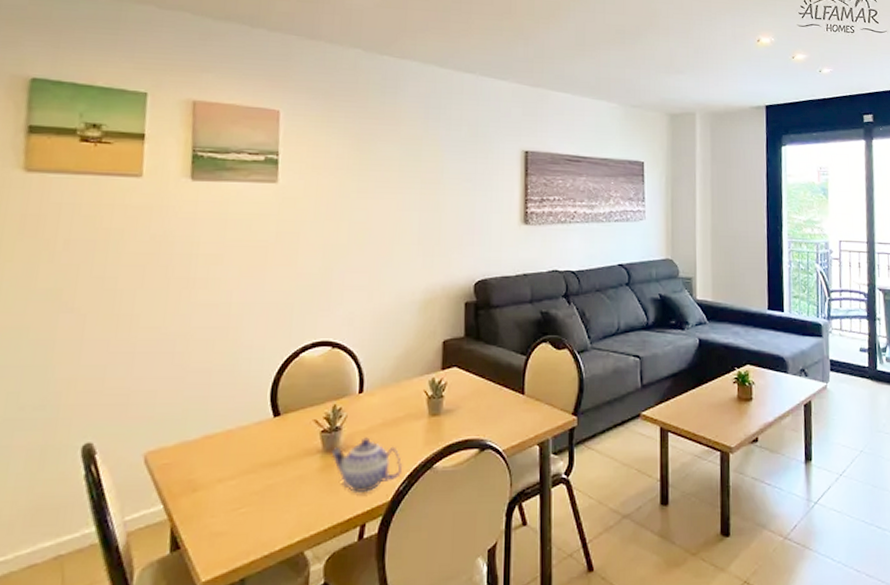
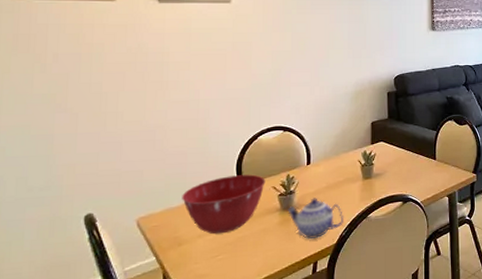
mixing bowl: none [201,402,306,480] -> present [182,174,266,235]

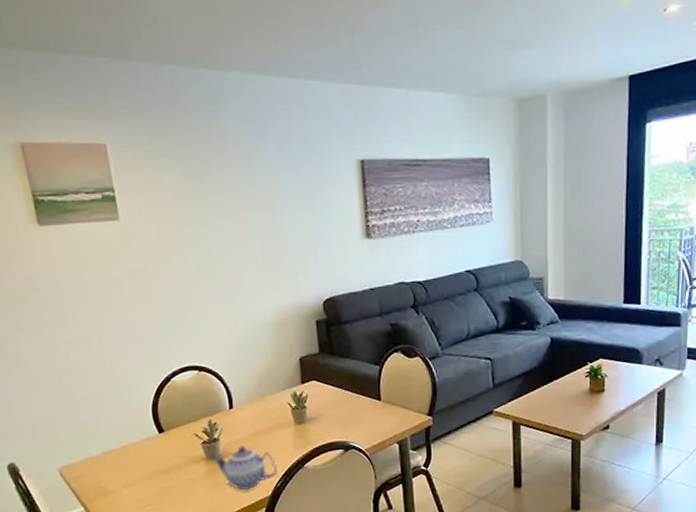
mixing bowl: present [182,174,266,235] -> none [100,420,186,485]

